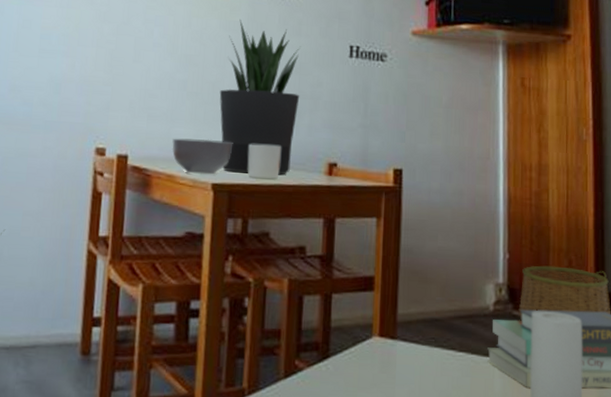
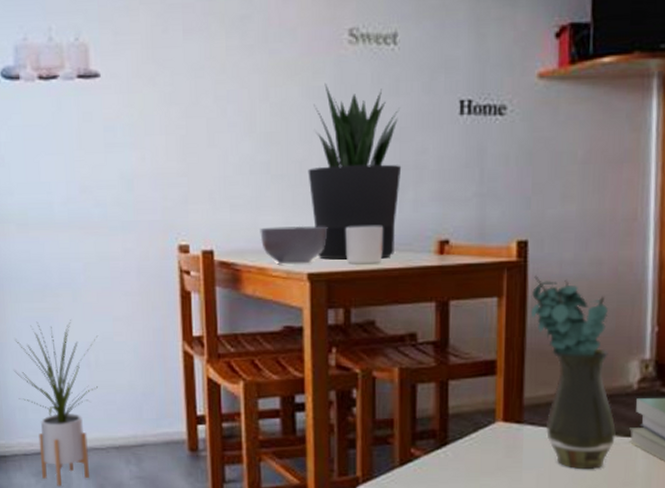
vase: none [404,201,476,387] -> present [530,276,616,469]

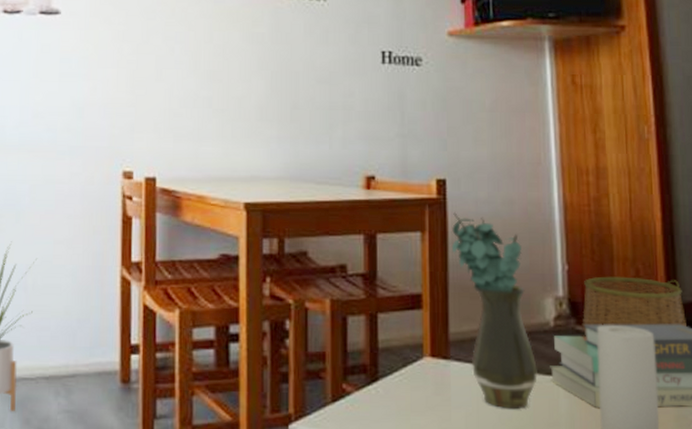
bowl: present [260,225,328,265] -> none [200,157,264,194]
planter: present [308,83,402,260] -> none [246,30,331,191]
mug: present [345,226,383,265] -> none [280,160,314,196]

